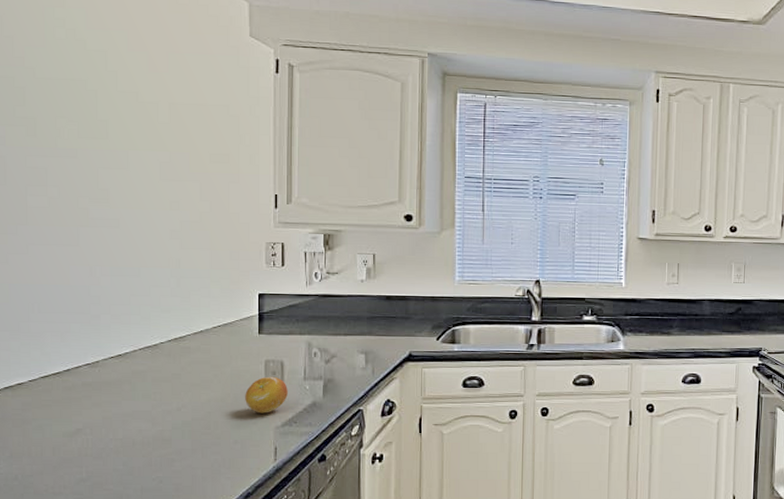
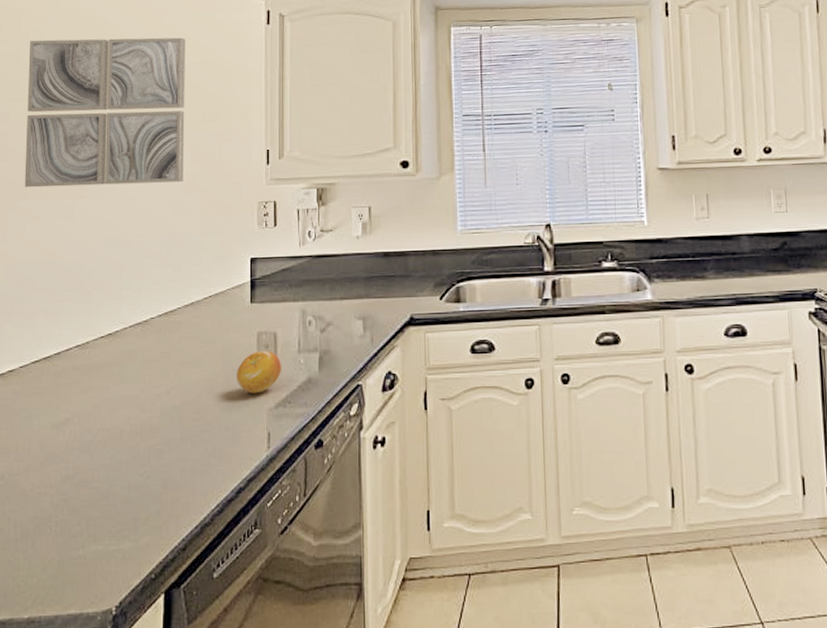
wall art: none [24,65,192,218] -> present [24,37,185,188]

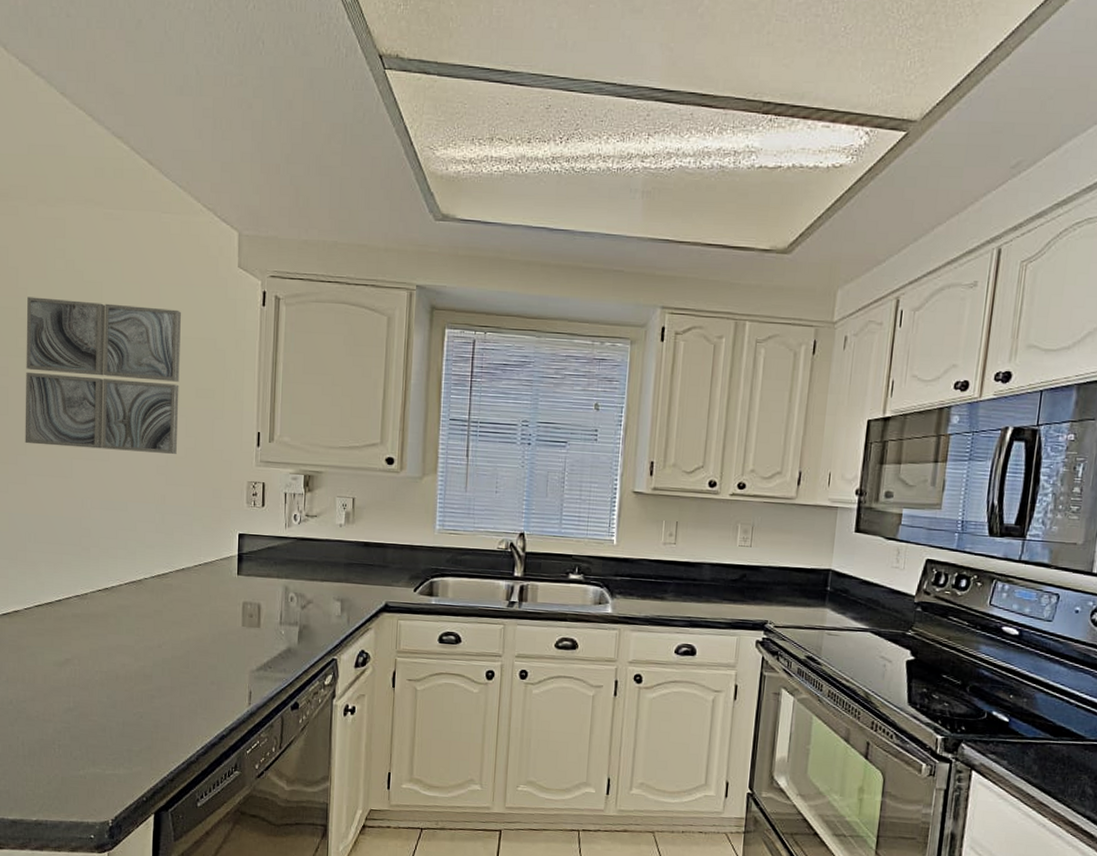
fruit: present [237,350,281,394] -> none [222,618,264,656]

